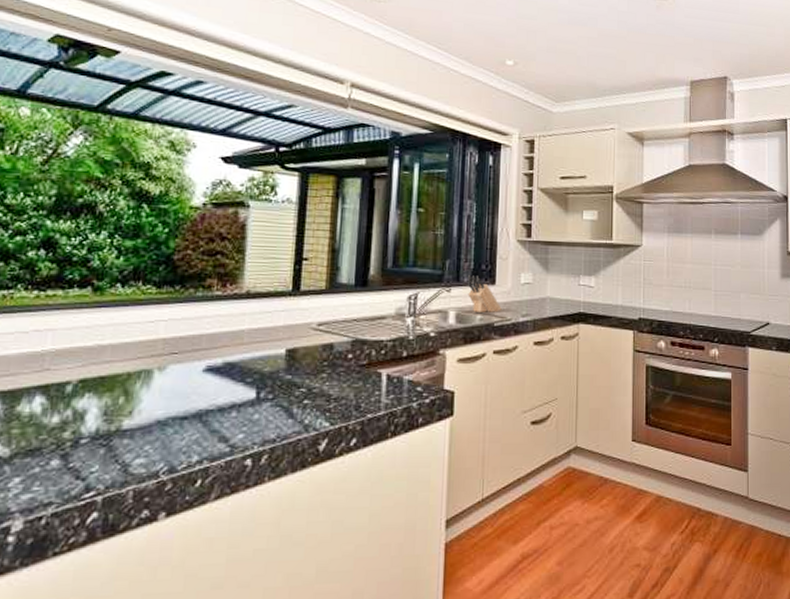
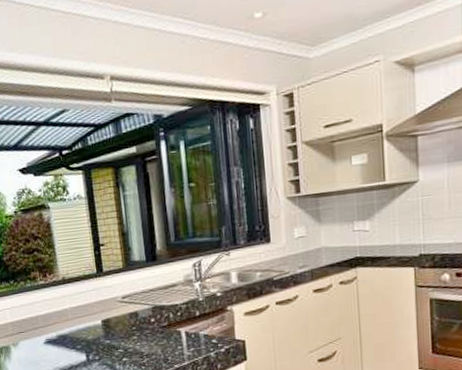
knife block: present [467,274,502,313] -> none [243,236,279,270]

